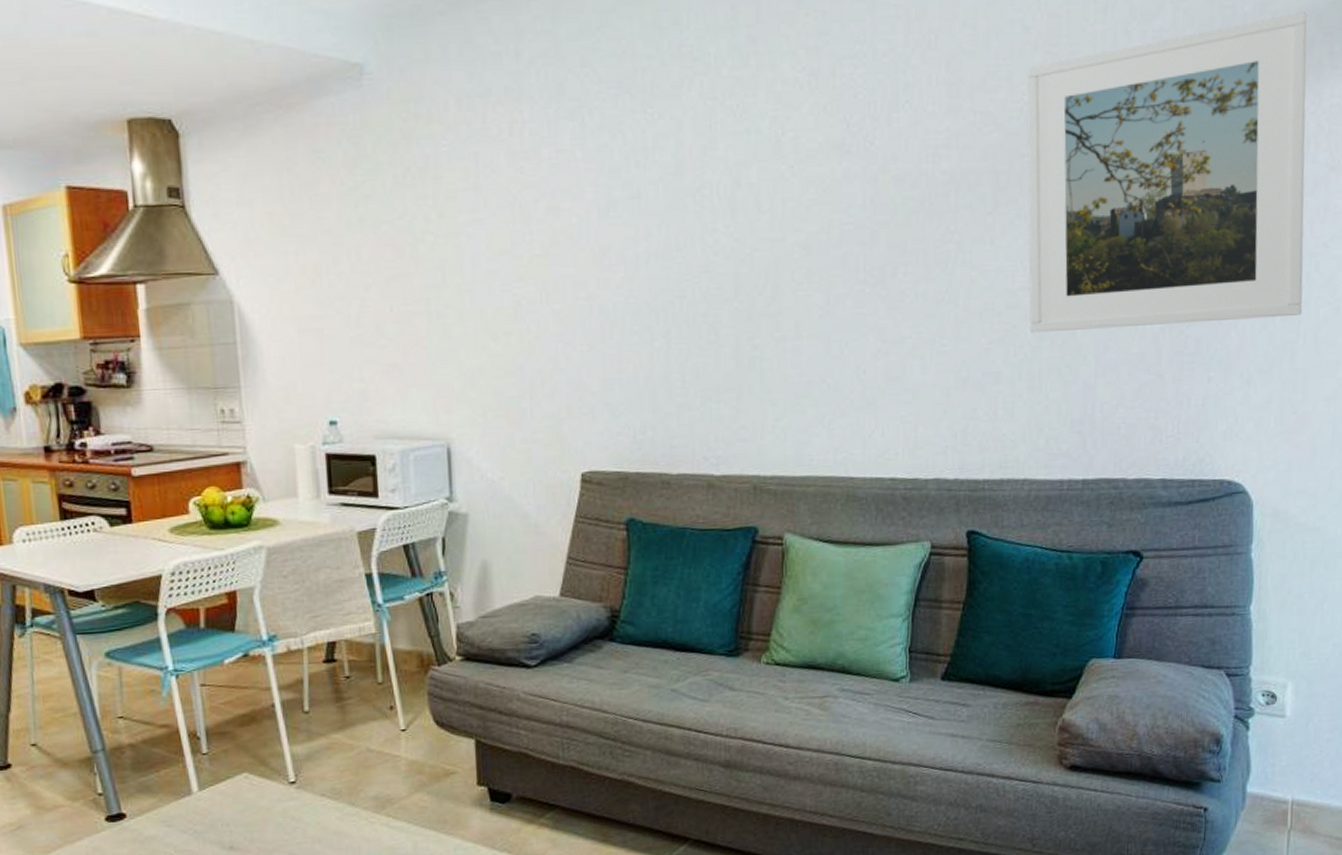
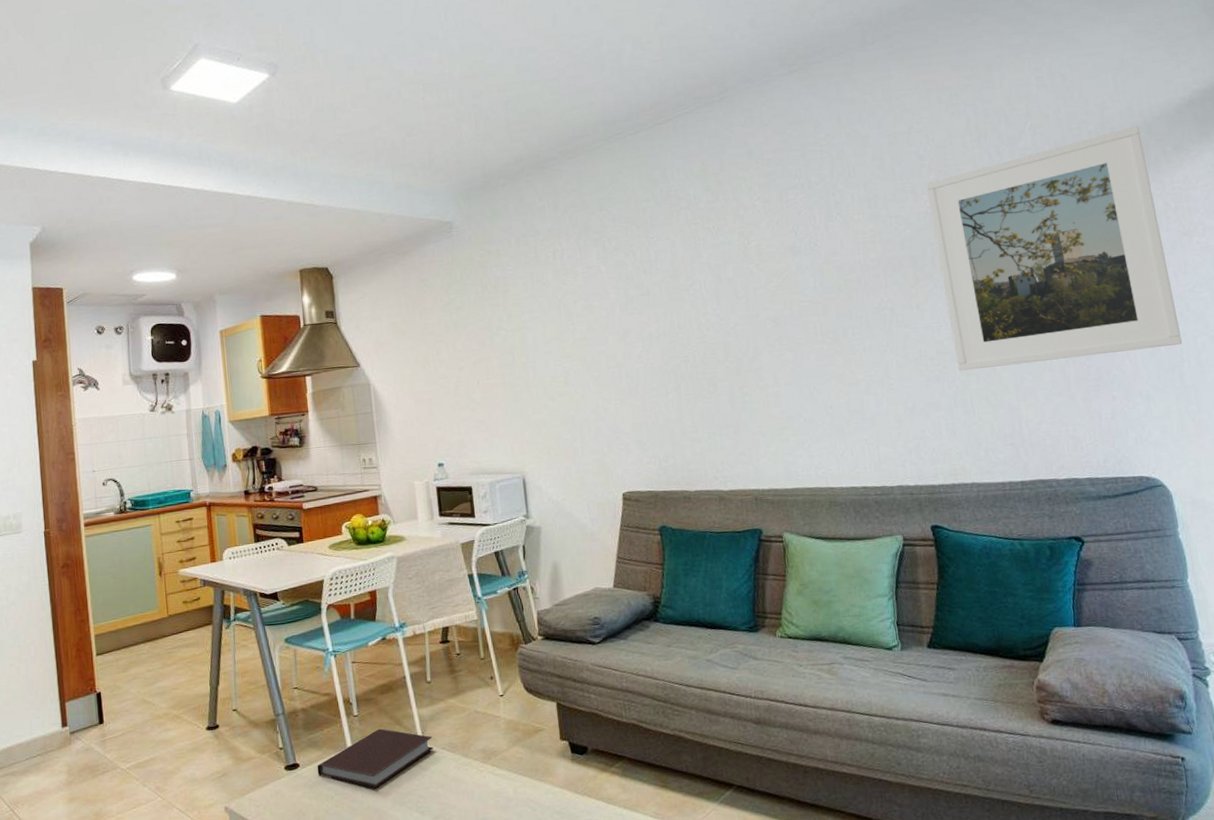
notebook: none [150,770,310,845] -> present [317,728,434,789]

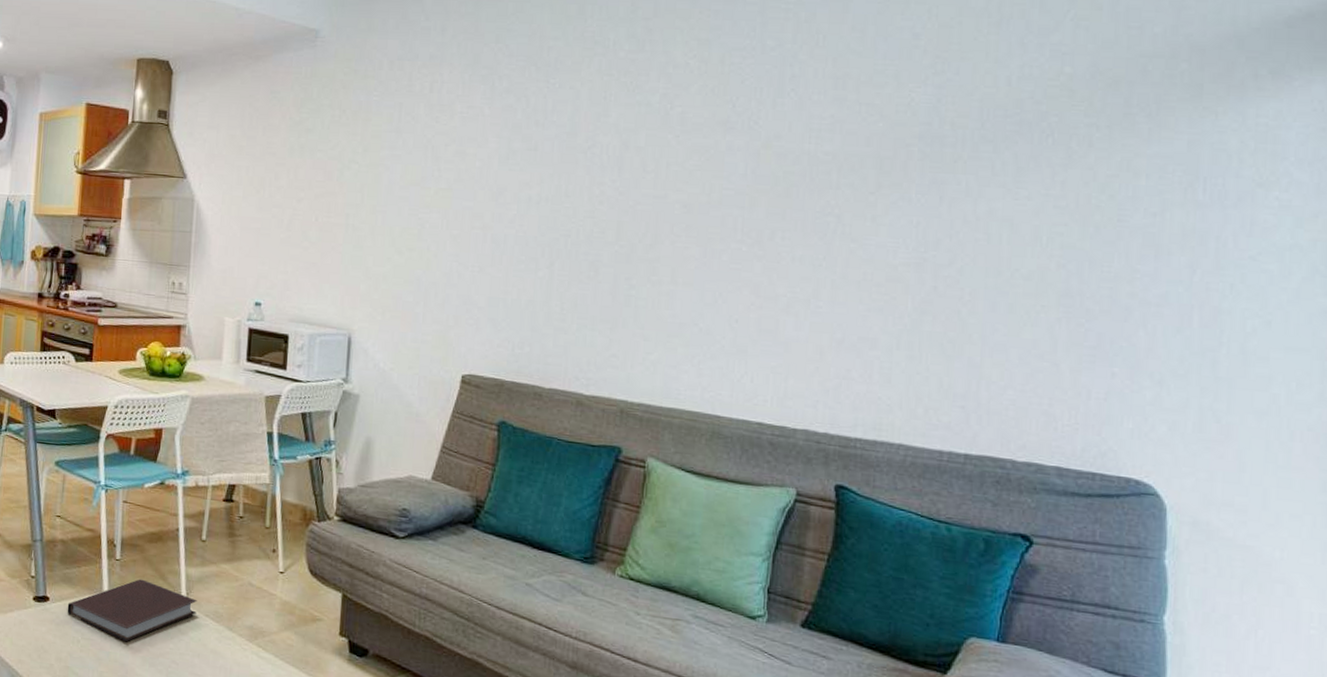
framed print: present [925,126,1183,371] -> none [910,36,1227,324]

